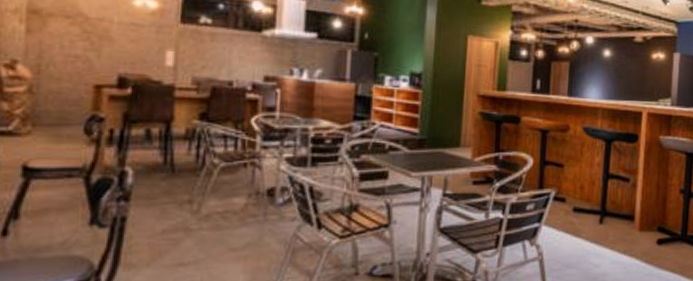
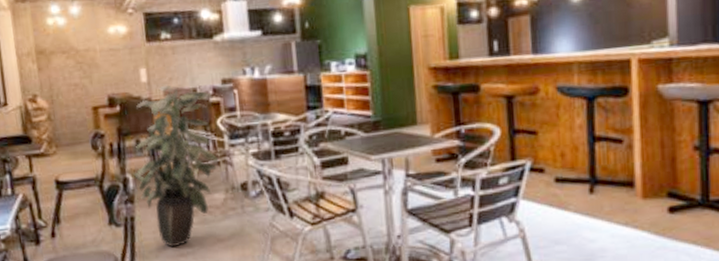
indoor plant: none [134,72,250,255] -> present [132,84,218,248]

